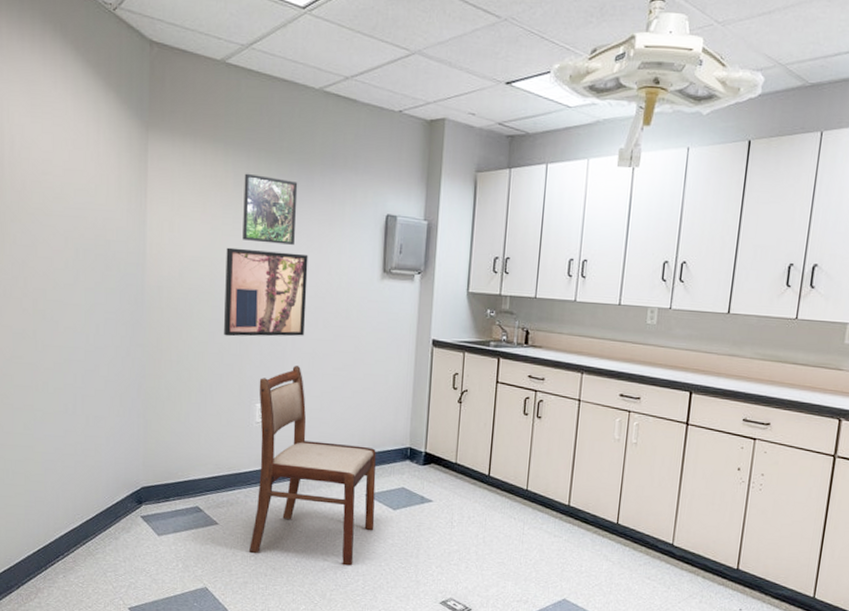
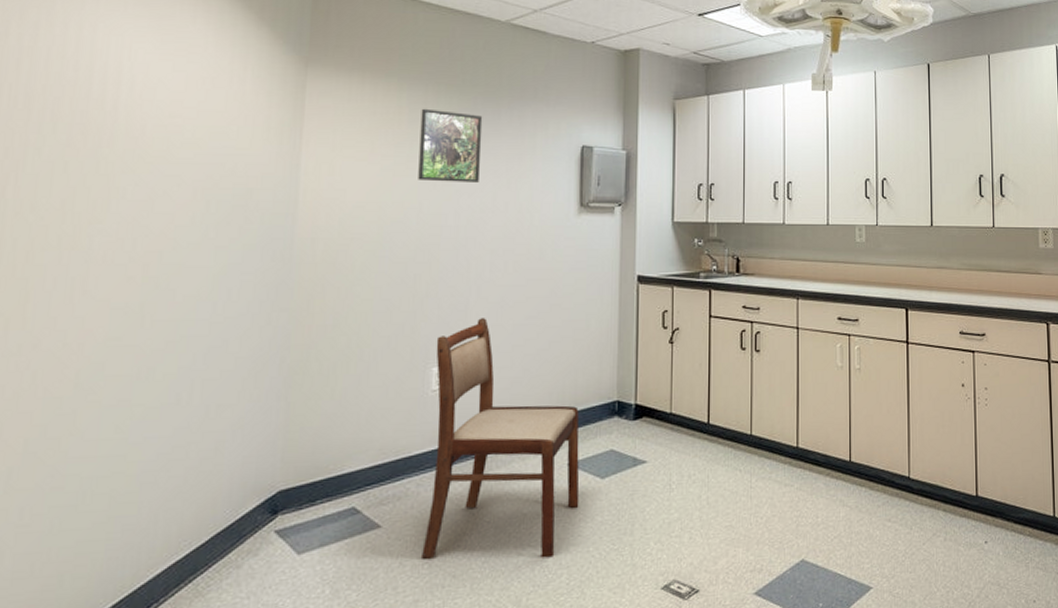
wall art: present [224,247,308,337] -> none [393,189,495,291]

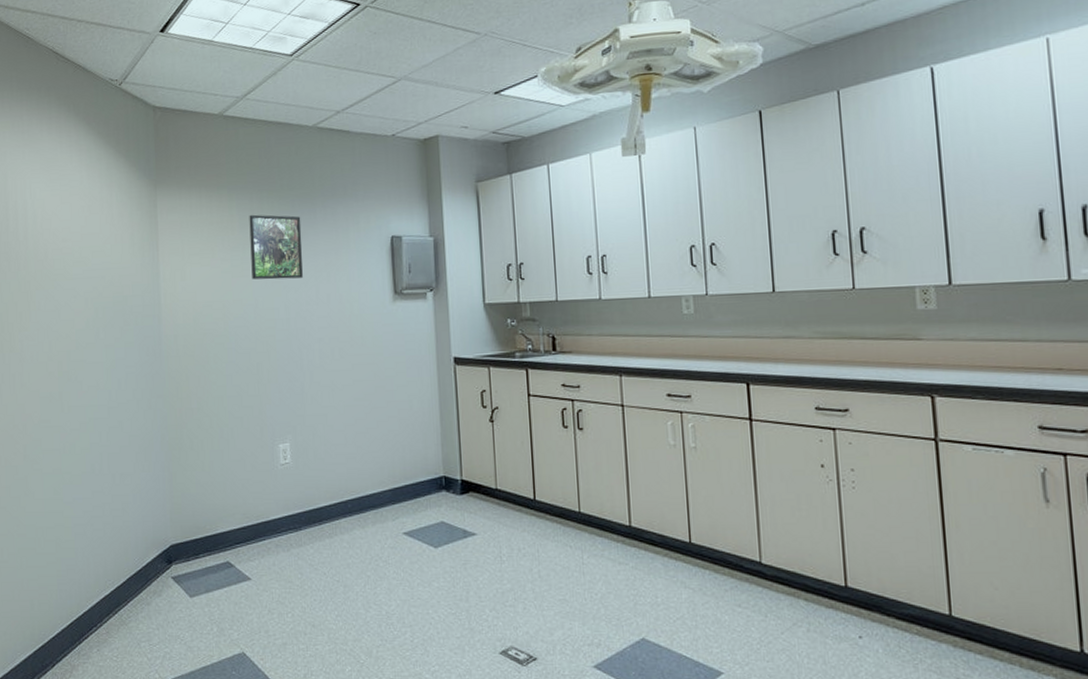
dining chair: present [420,318,580,559] -> none [280,400,416,616]

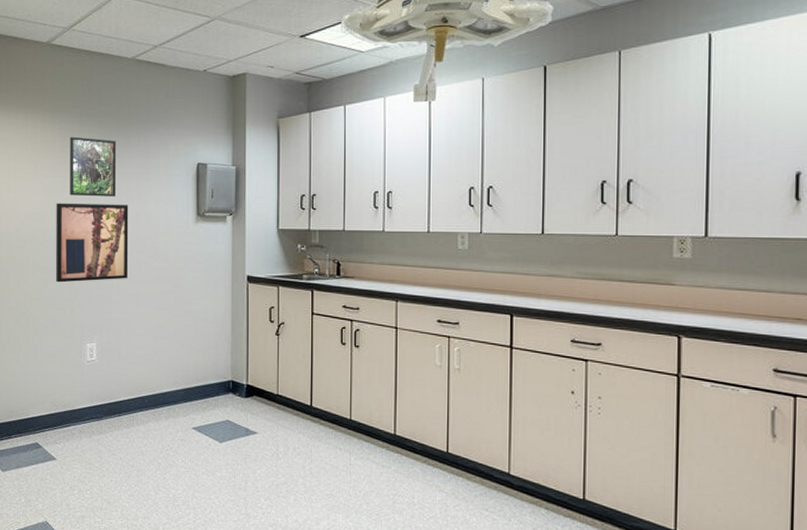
wall art: none [237,286,321,378] -> present [56,203,129,283]

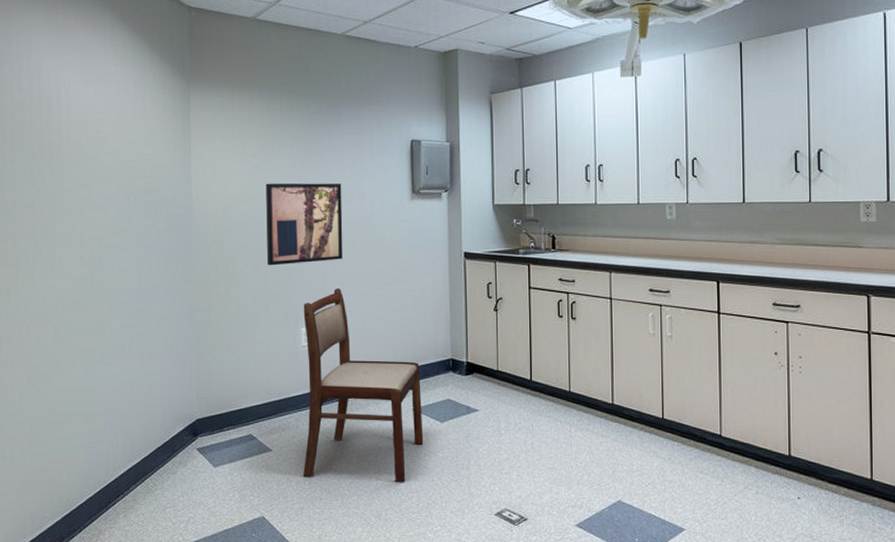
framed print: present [70,136,117,197] -> none [278,114,329,176]
dining chair: none [84,307,202,499] -> present [302,288,424,483]

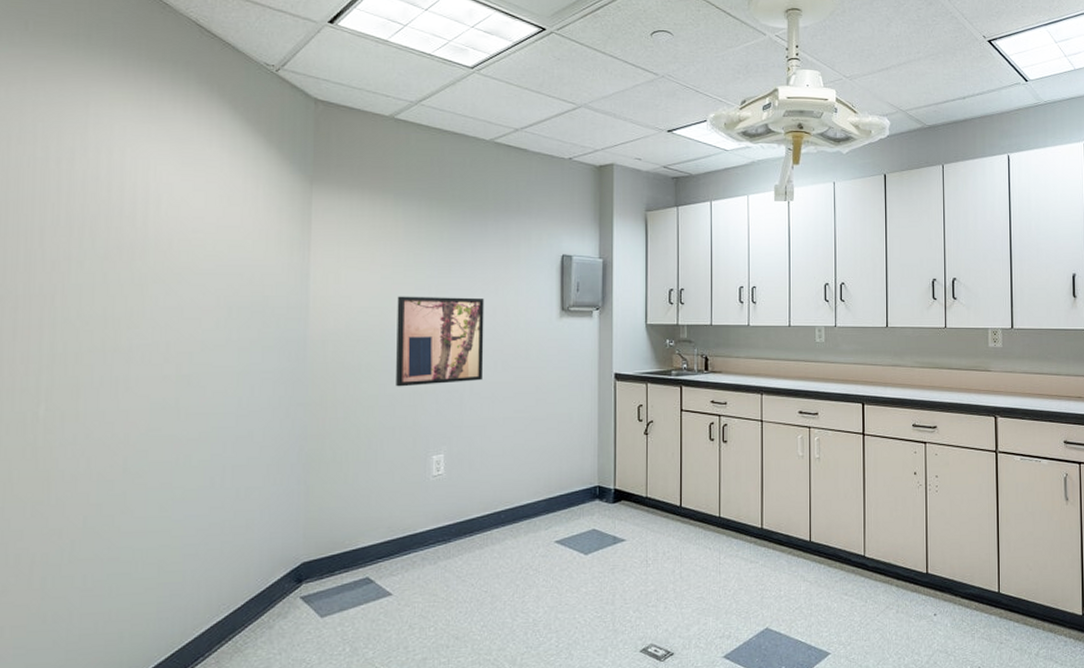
dining chair: present [302,288,424,483] -> none [427,412,566,624]

